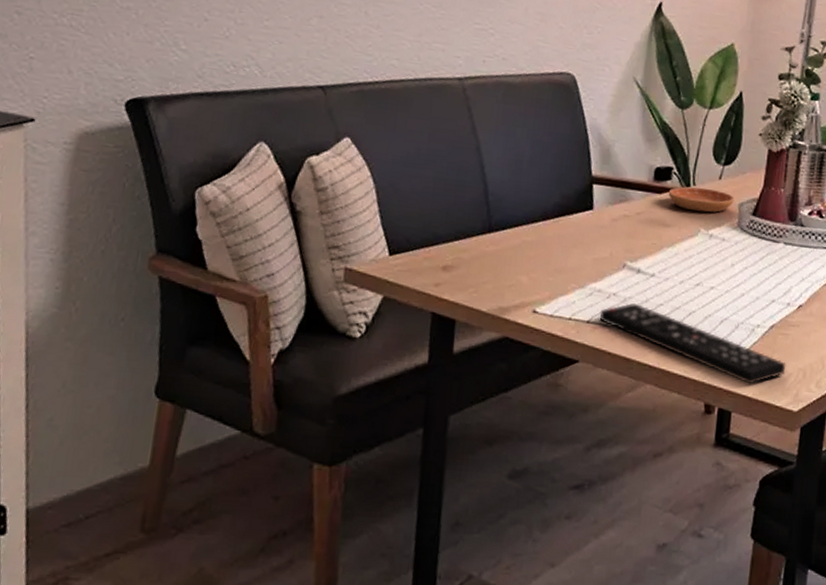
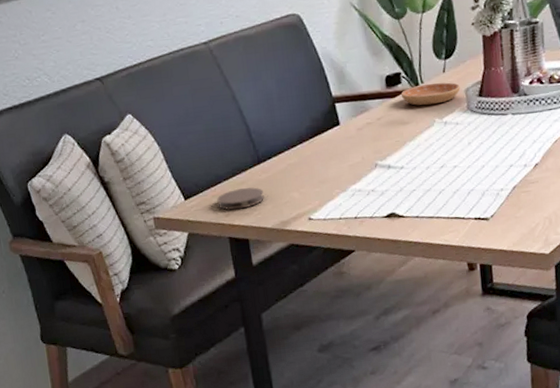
coaster: none [428,256,487,282] -> present [217,187,264,210]
remote control: present [599,303,786,384] -> none [363,194,533,240]

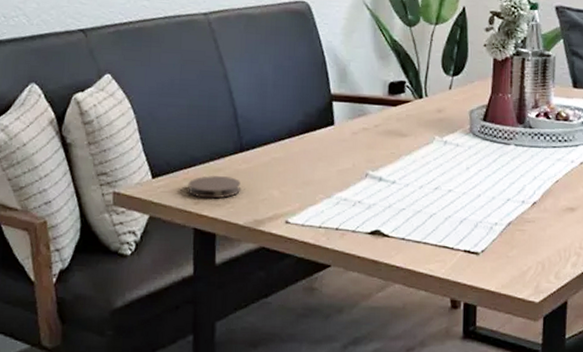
saucer: present [401,82,460,106] -> none [402,98,465,121]

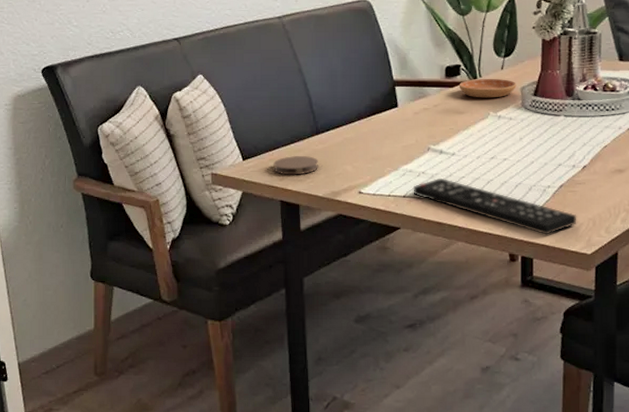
remote control: none [347,209,525,279] -> present [413,179,577,235]
saucer: none [402,98,465,121] -> present [459,78,516,98]

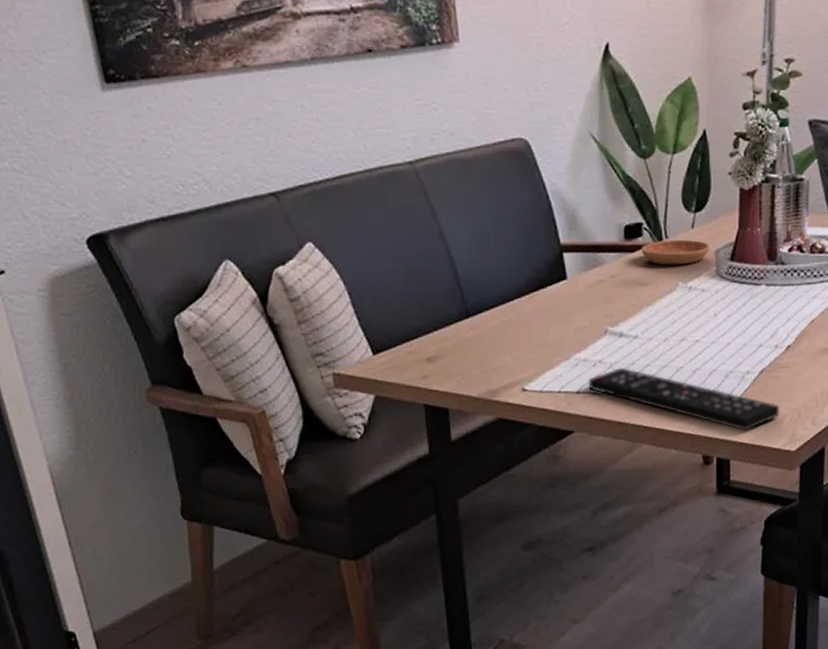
coaster: present [273,156,318,175] -> none [413,346,470,372]

